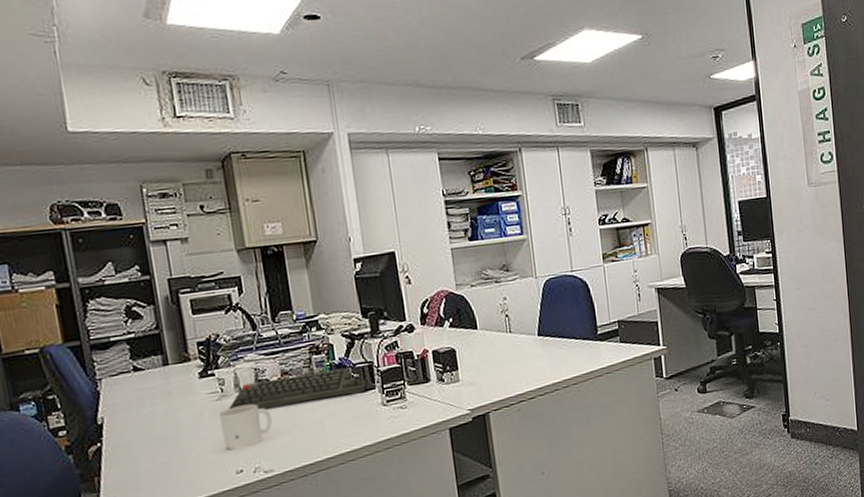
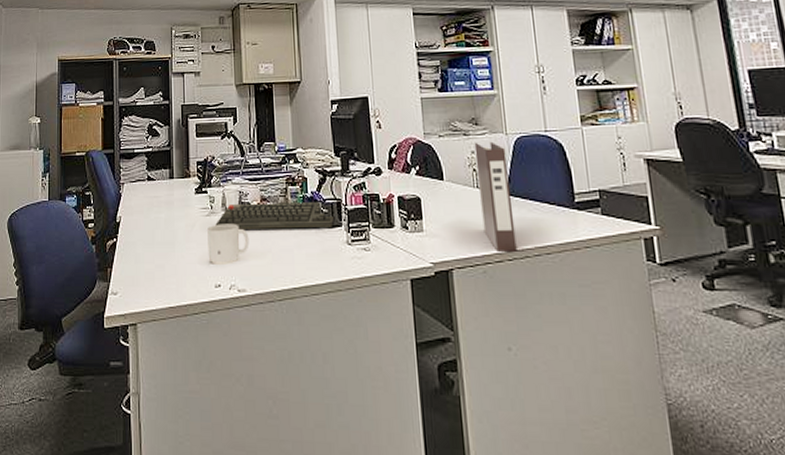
binder: none [506,286,548,389] -> present [474,141,517,251]

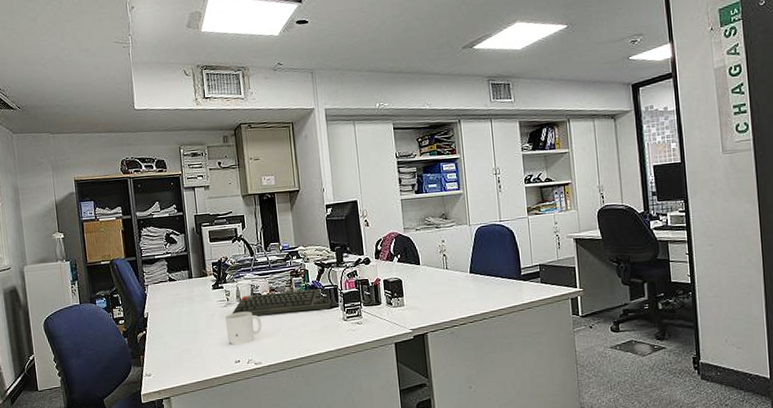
binder: present [474,141,517,251] -> none [444,232,477,317]

